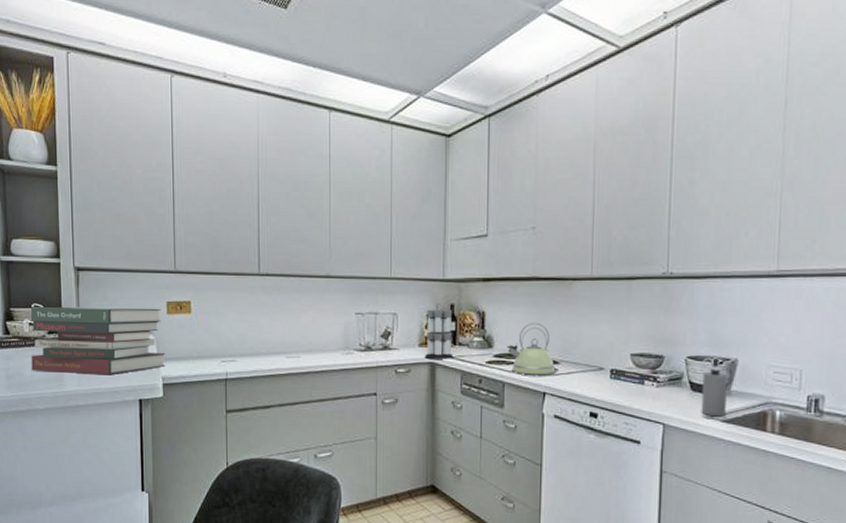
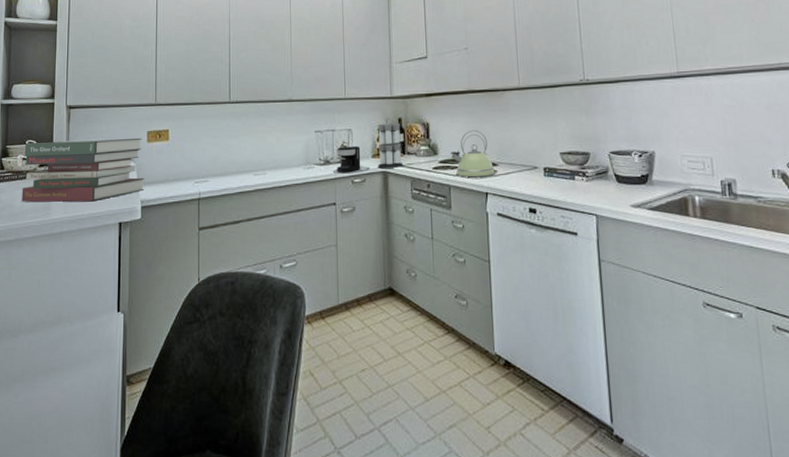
coffee maker: none [375,332,416,362] -> present [333,145,370,174]
soap dispenser: present [701,357,728,417] -> none [624,151,651,206]

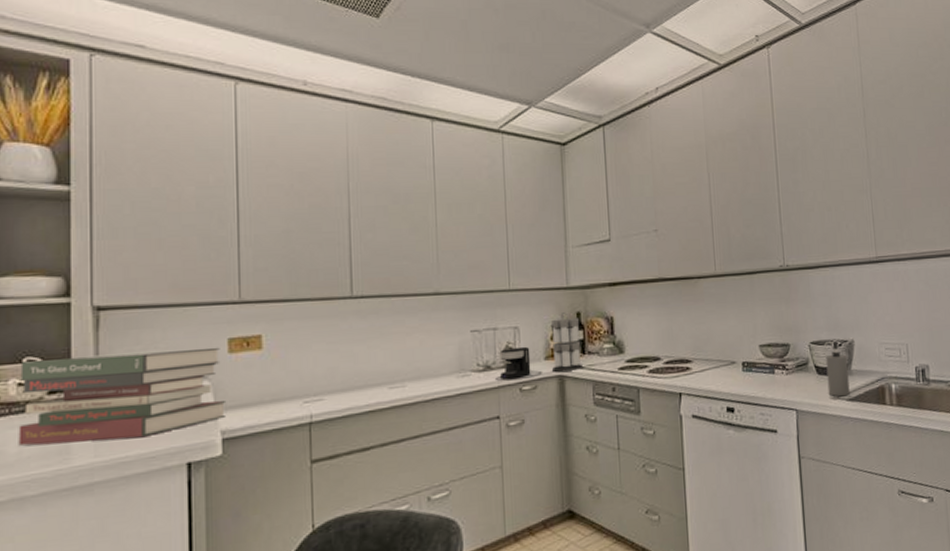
kettle: present [450,129,495,178] -> none [638,323,690,378]
soap dispenser: none [624,151,651,206] -> present [824,340,850,397]

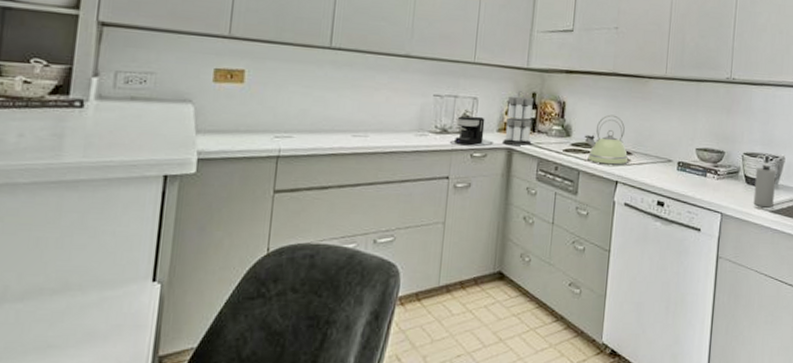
books: present [18,347,227,446] -> none [17,62,206,147]
kettle: none [638,323,690,378] -> present [584,114,629,165]

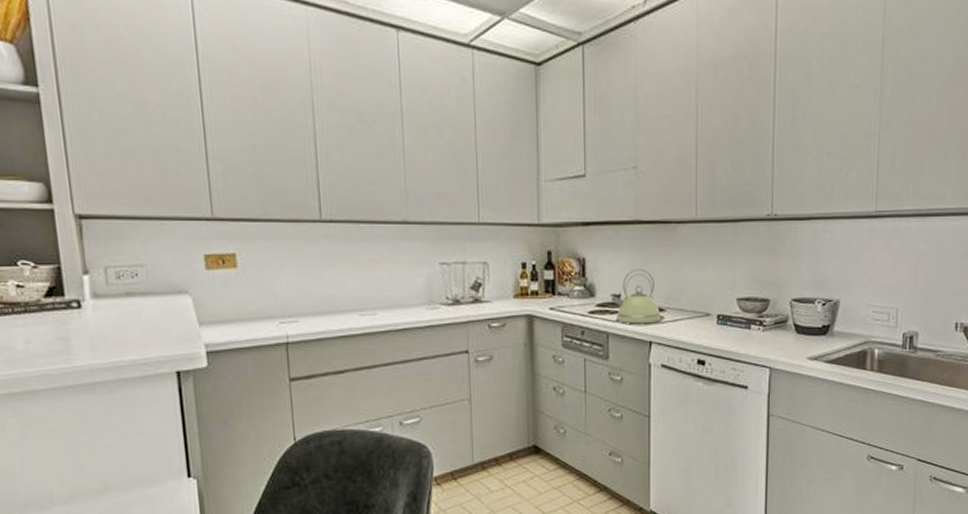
coffee maker: present [450,116,493,147] -> none [465,283,511,316]
spice rack: present [503,90,533,147] -> none [521,249,553,312]
soap dispenser: present [753,155,776,208] -> none [805,299,830,358]

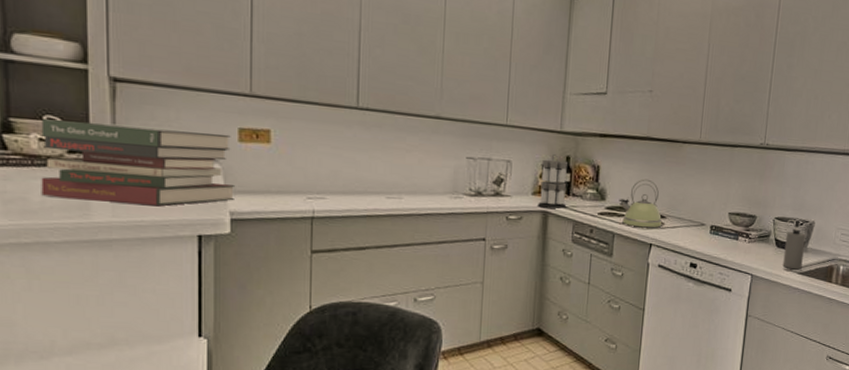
books: none [16,262,208,345] -> present [41,119,236,206]
spice rack: none [521,249,553,312] -> present [538,153,567,210]
soap dispenser: none [805,299,830,358] -> present [782,219,806,270]

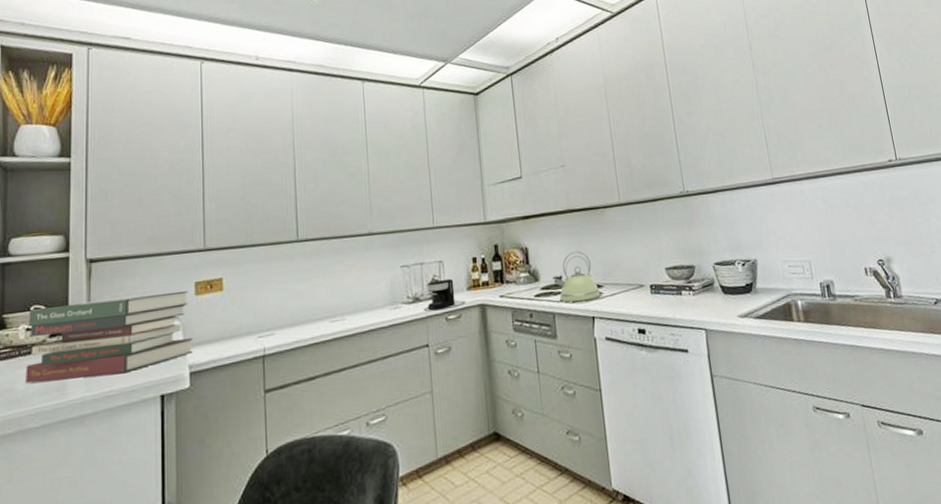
coffee maker: none [485,179,528,209] -> present [424,278,465,312]
spice rack: present [538,153,567,210] -> none [472,244,503,302]
soap dispenser: present [782,219,806,270] -> none [728,260,757,315]

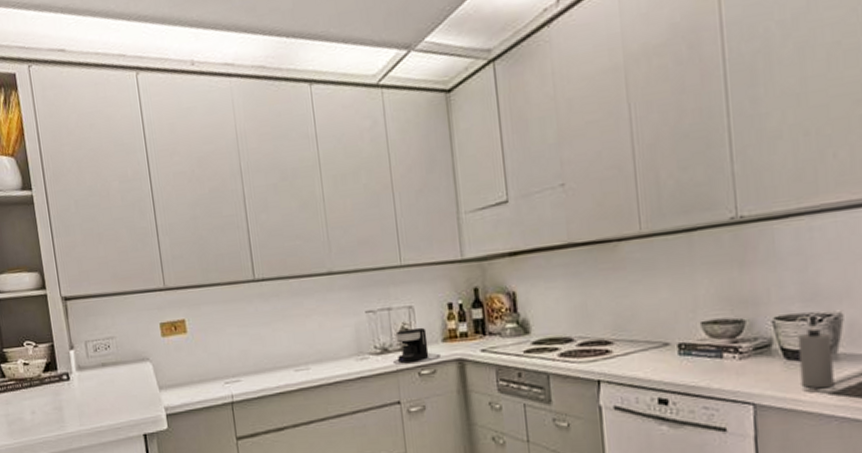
books: present [25,290,194,383] -> none [23,331,166,414]
kettle: present [552,251,601,303] -> none [546,297,610,362]
soap dispenser: none [728,260,757,315] -> present [796,314,834,389]

